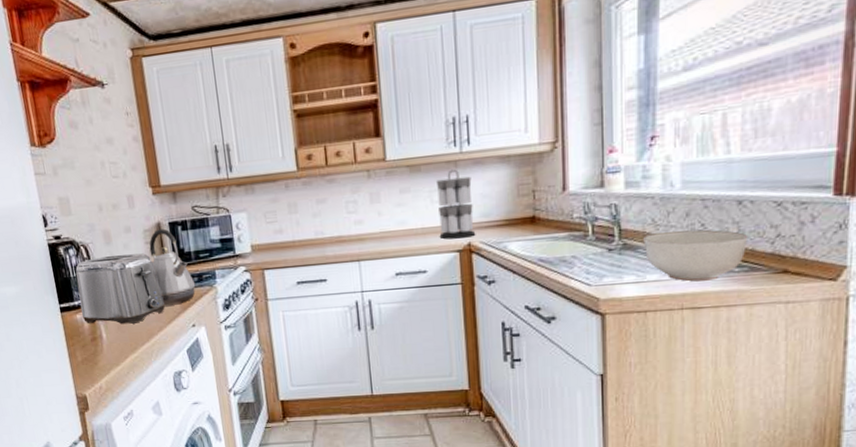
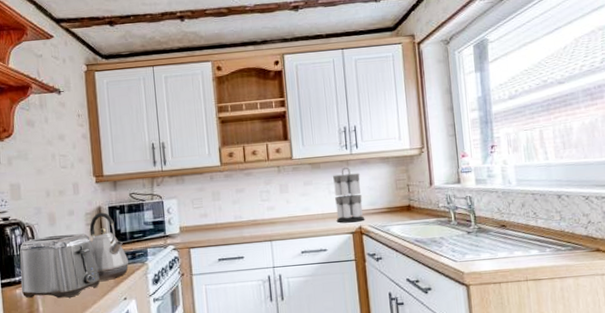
bowl: present [643,229,749,282] -> none [493,217,569,258]

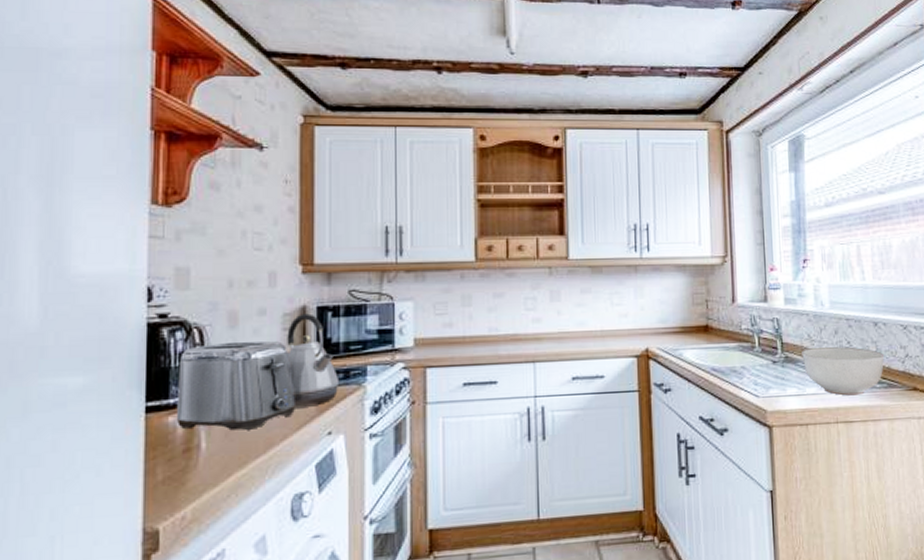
spice rack: present [333,167,365,223] -> none [617,273,654,344]
bowl: none [493,217,569,258] -> present [802,346,885,396]

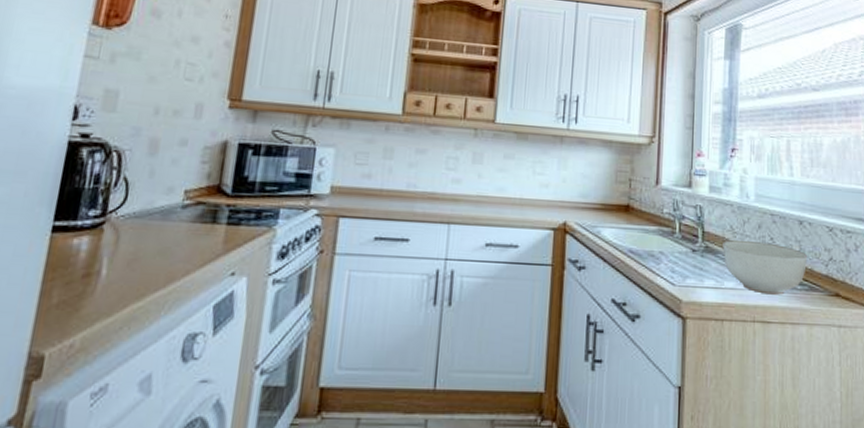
toaster: present [176,341,297,431] -> none [81,169,205,261]
kettle: present [287,313,340,408] -> none [201,148,251,244]

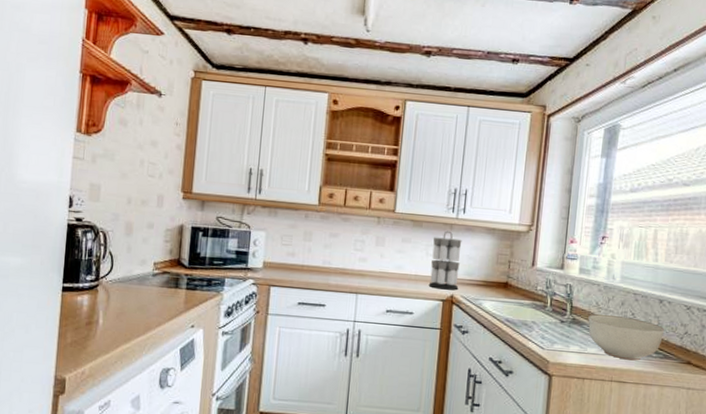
spice rack: none [536,144,575,216] -> present [428,230,462,290]

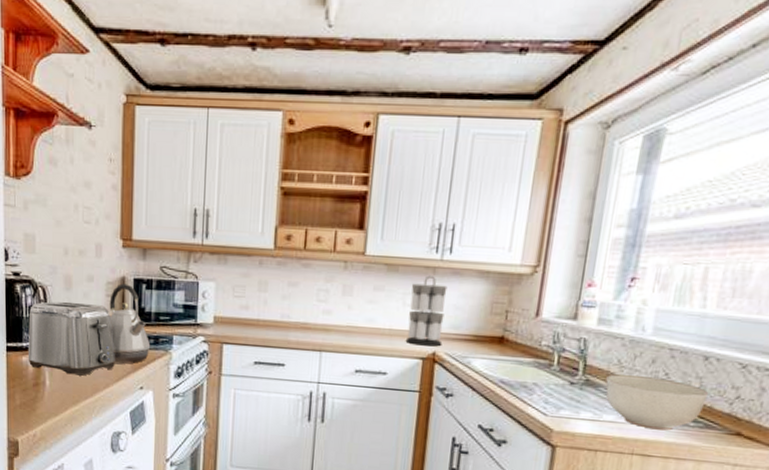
toaster: none [83,246,170,315] -> present [27,301,116,376]
kettle: none [166,231,204,304] -> present [109,283,151,364]

